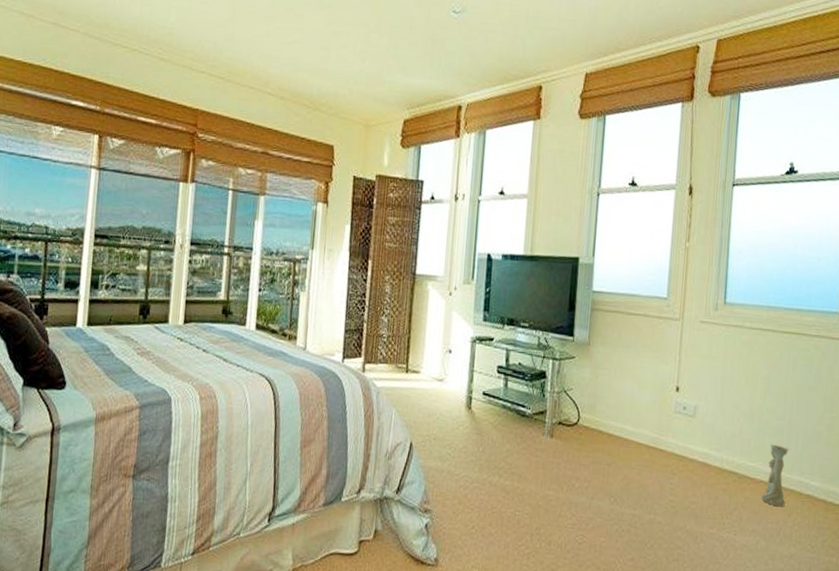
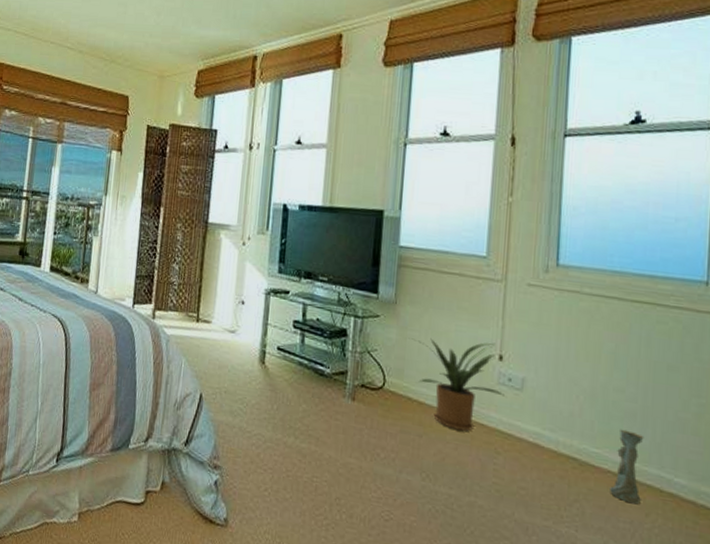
house plant: none [600,375,680,457] -> present [408,338,504,431]

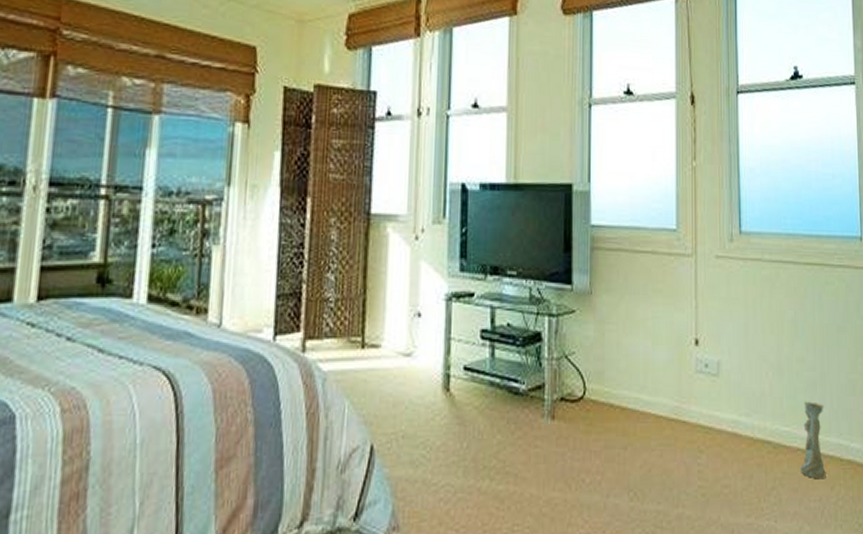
house plant: present [408,338,504,431] -> none [606,326,703,433]

